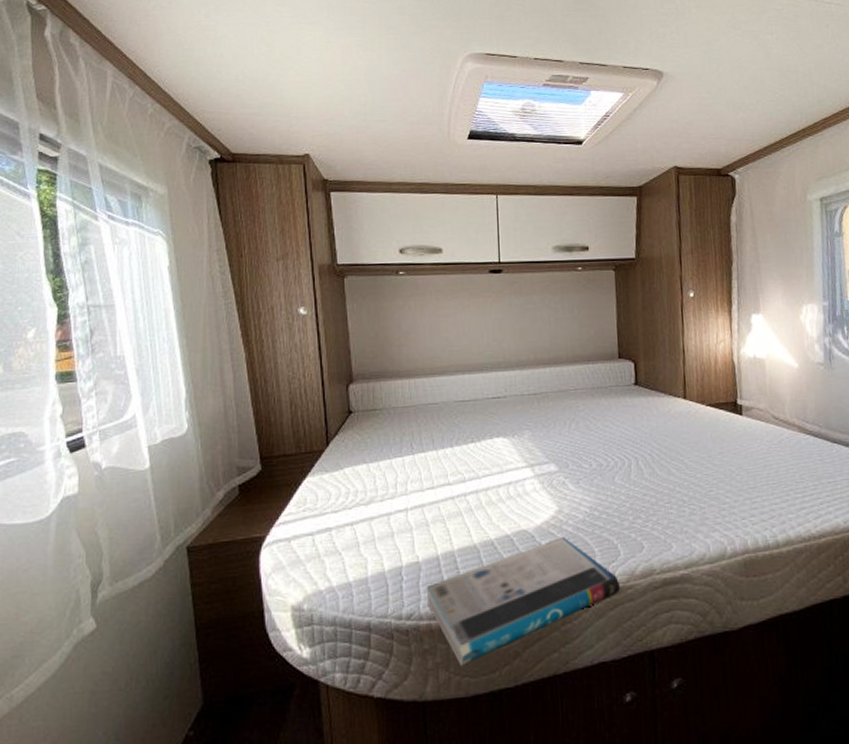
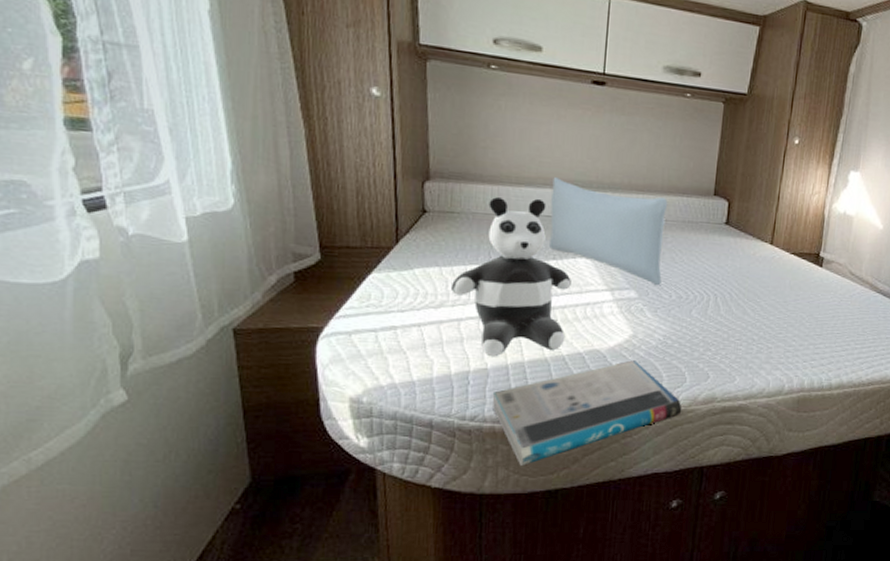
stuffed animal: none [378,385,491,549] -> present [450,197,571,357]
pillow: none [463,363,580,455] -> present [549,177,668,285]

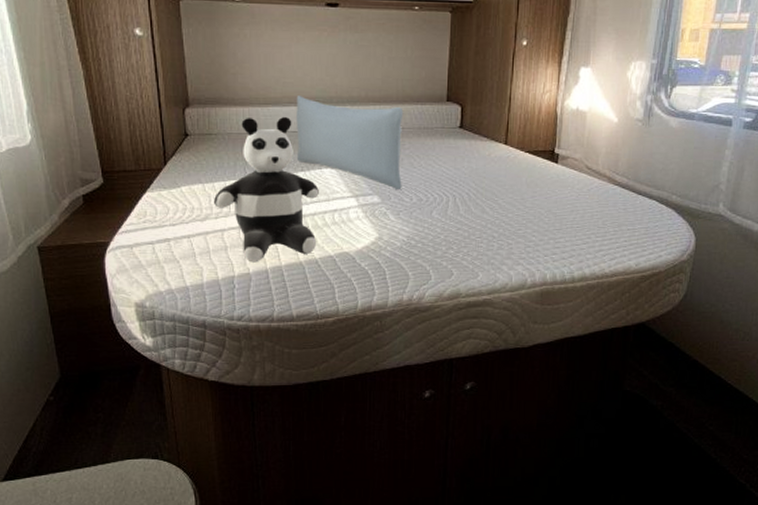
book: present [492,360,682,467] -> none [255,261,429,361]

